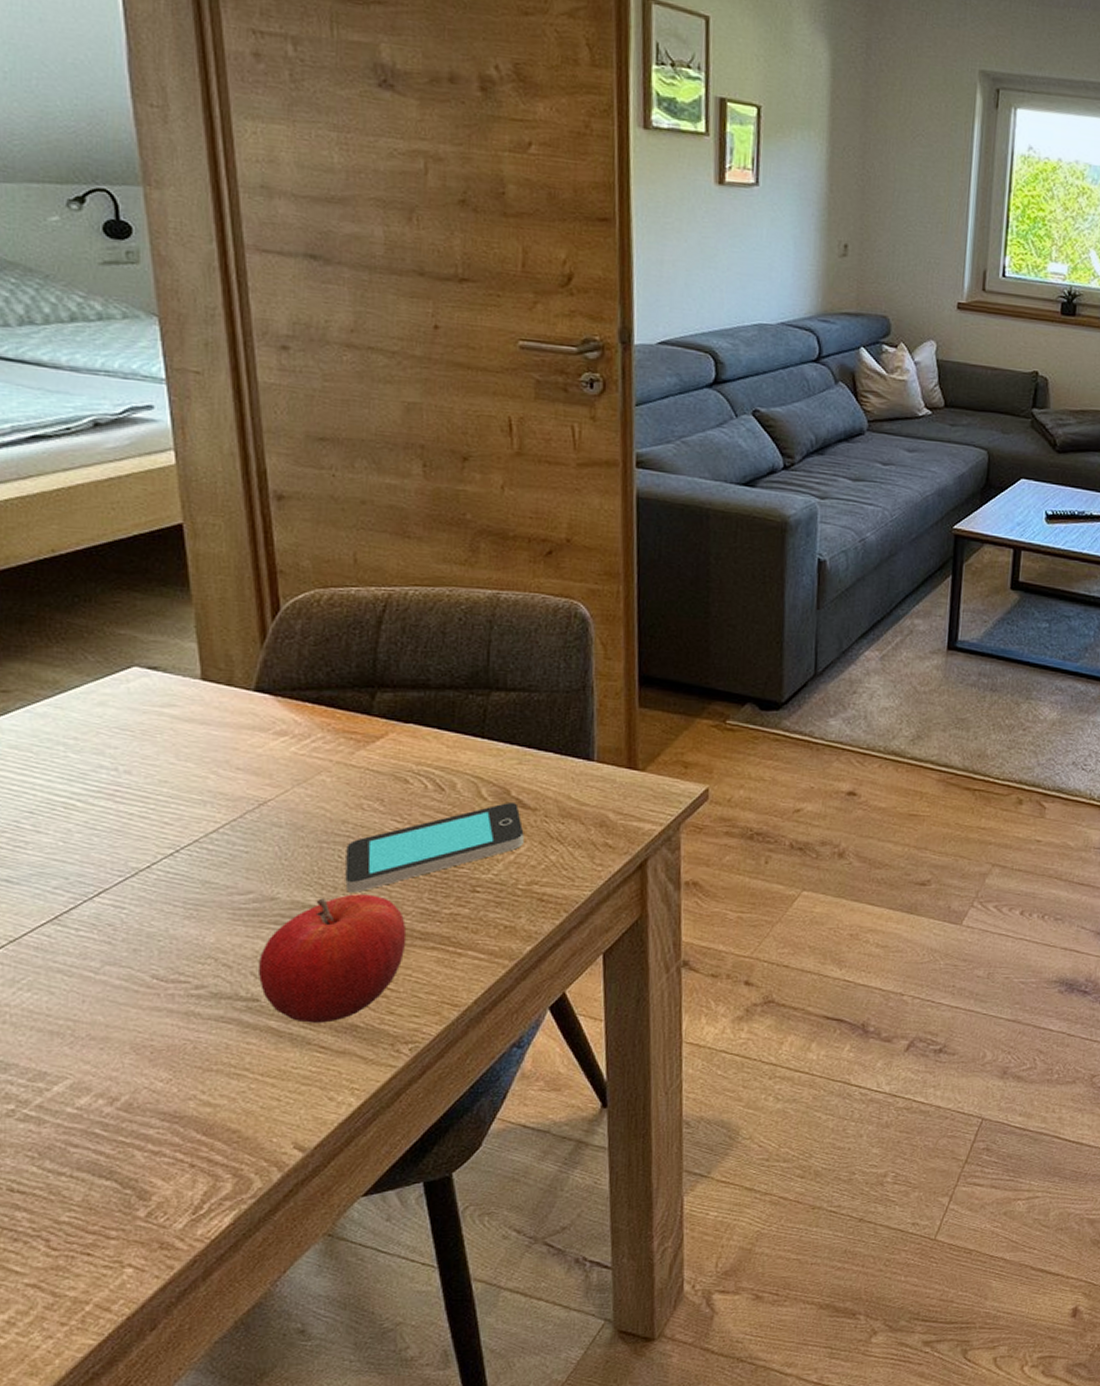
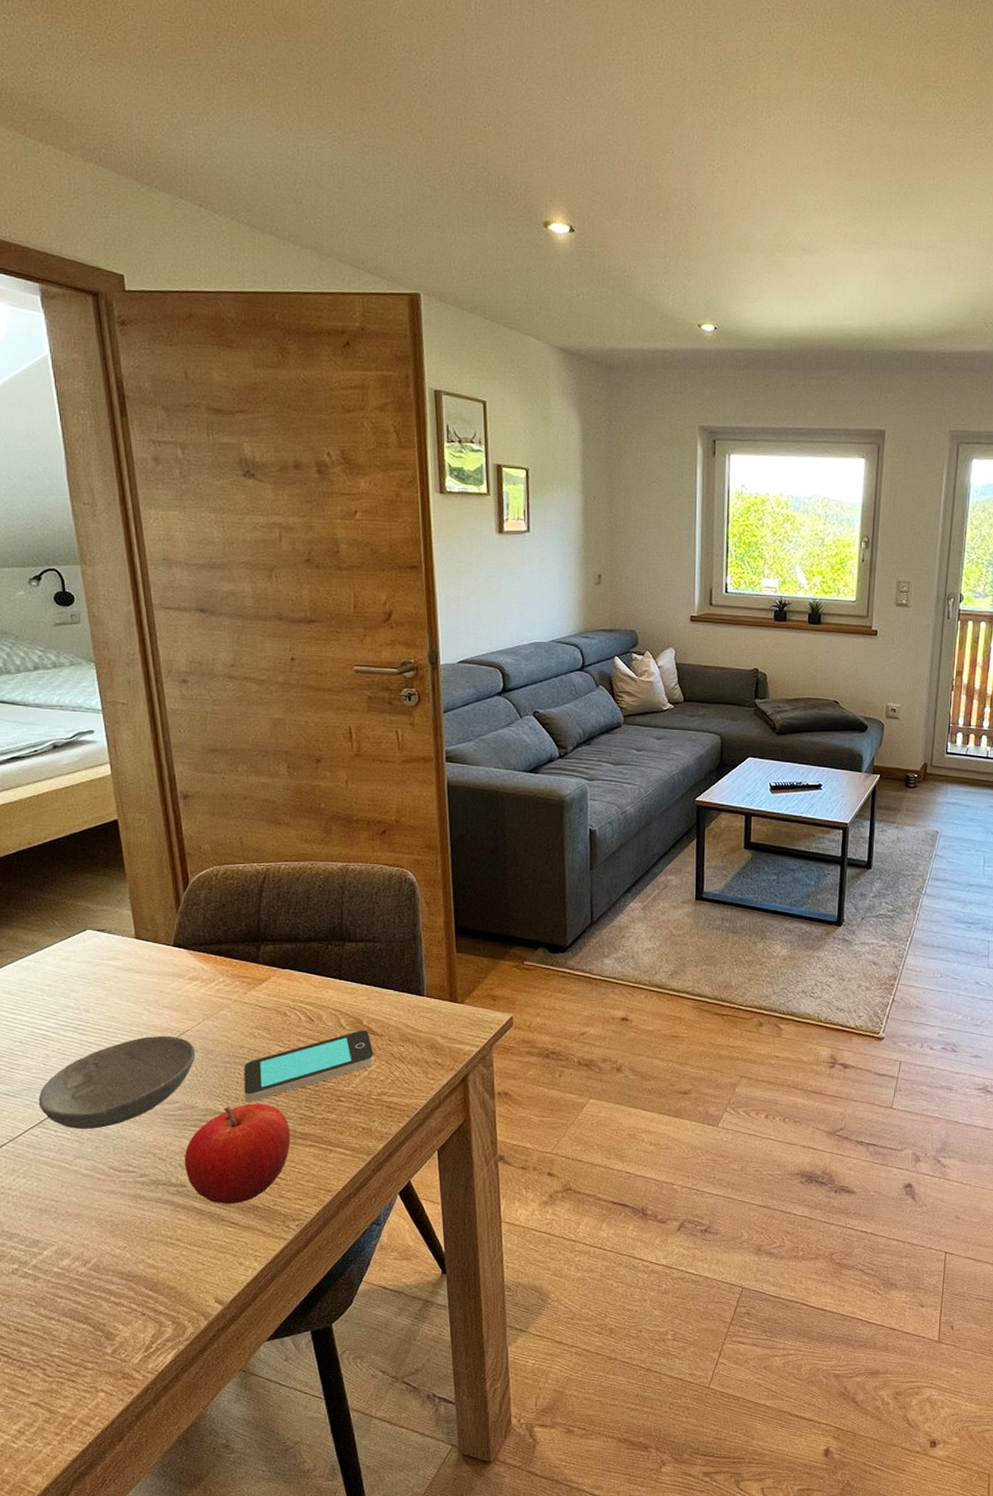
bowl: none [53,806,280,927] -> present [38,1035,196,1129]

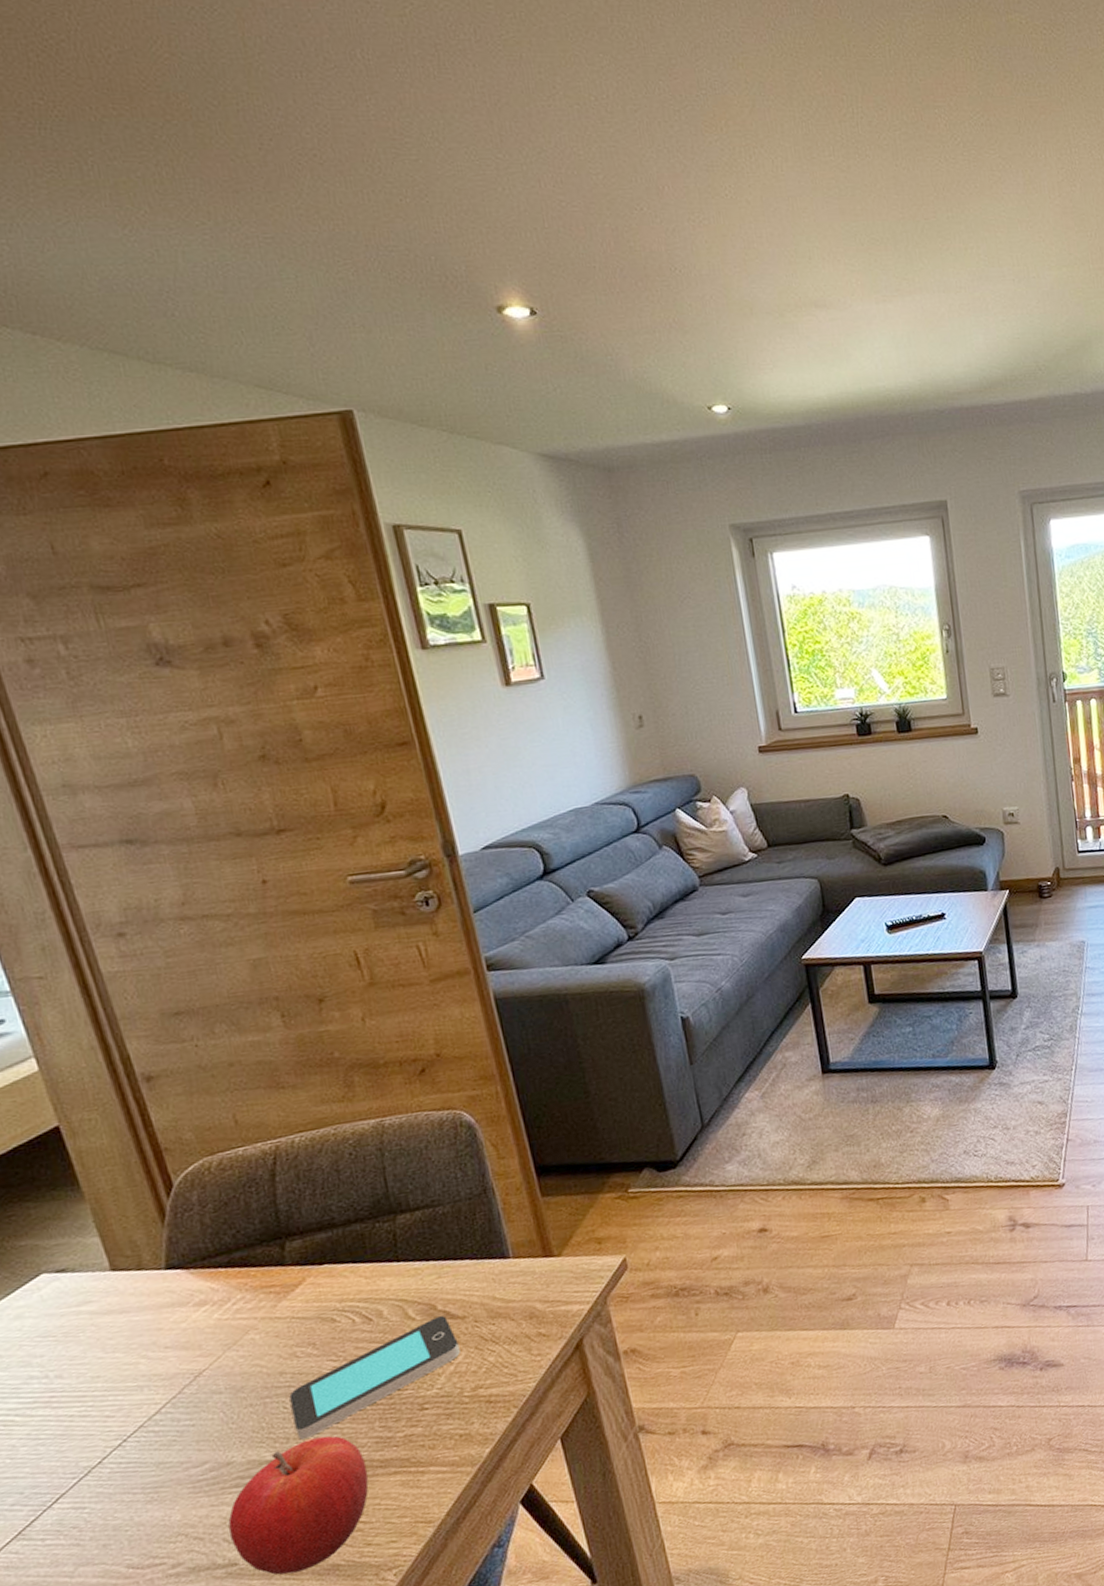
bowl: present [38,1035,196,1129] -> none [10,1381,222,1531]

